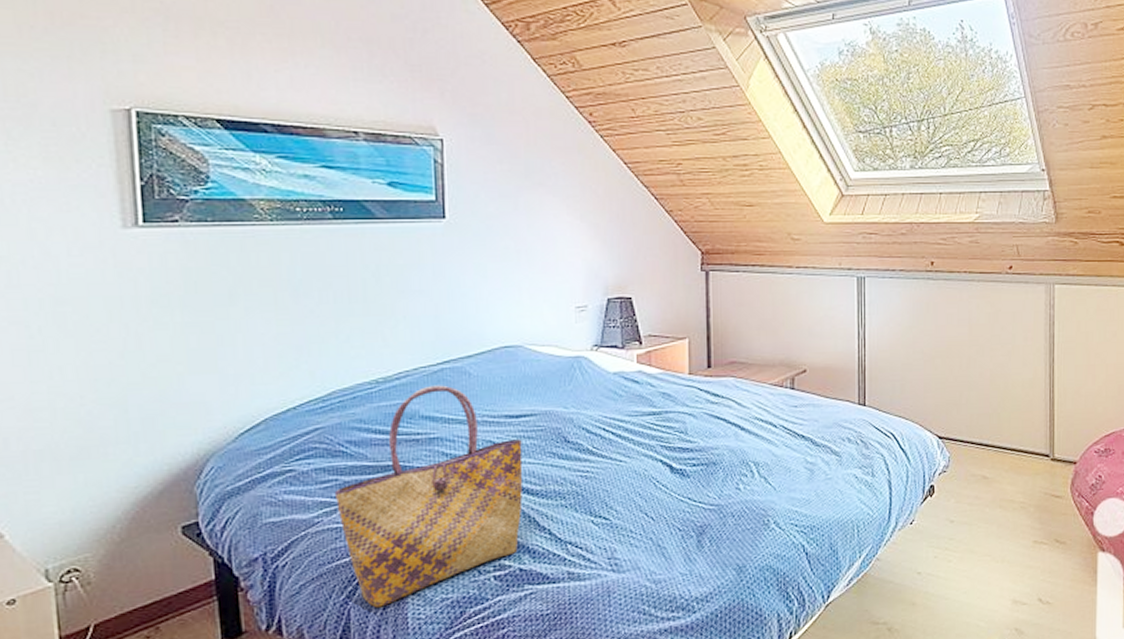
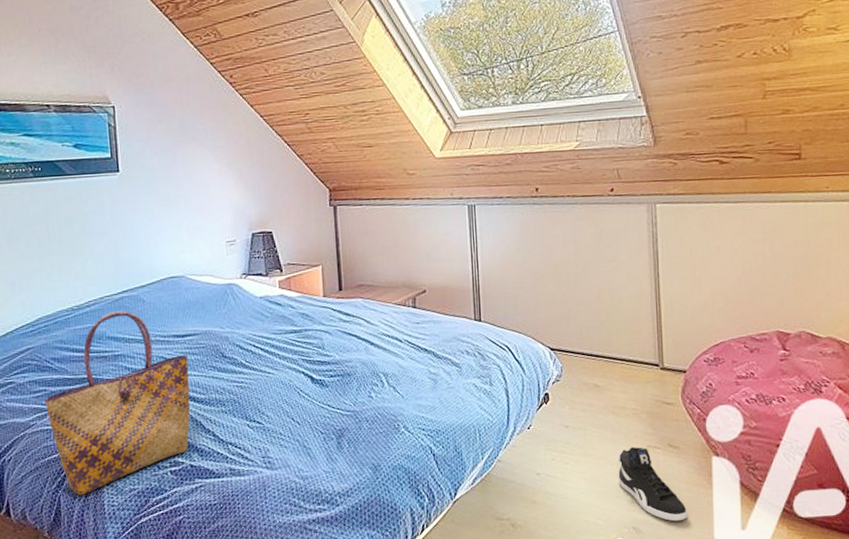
sneaker: none [1002,543,1071,622] -> present [618,447,687,522]

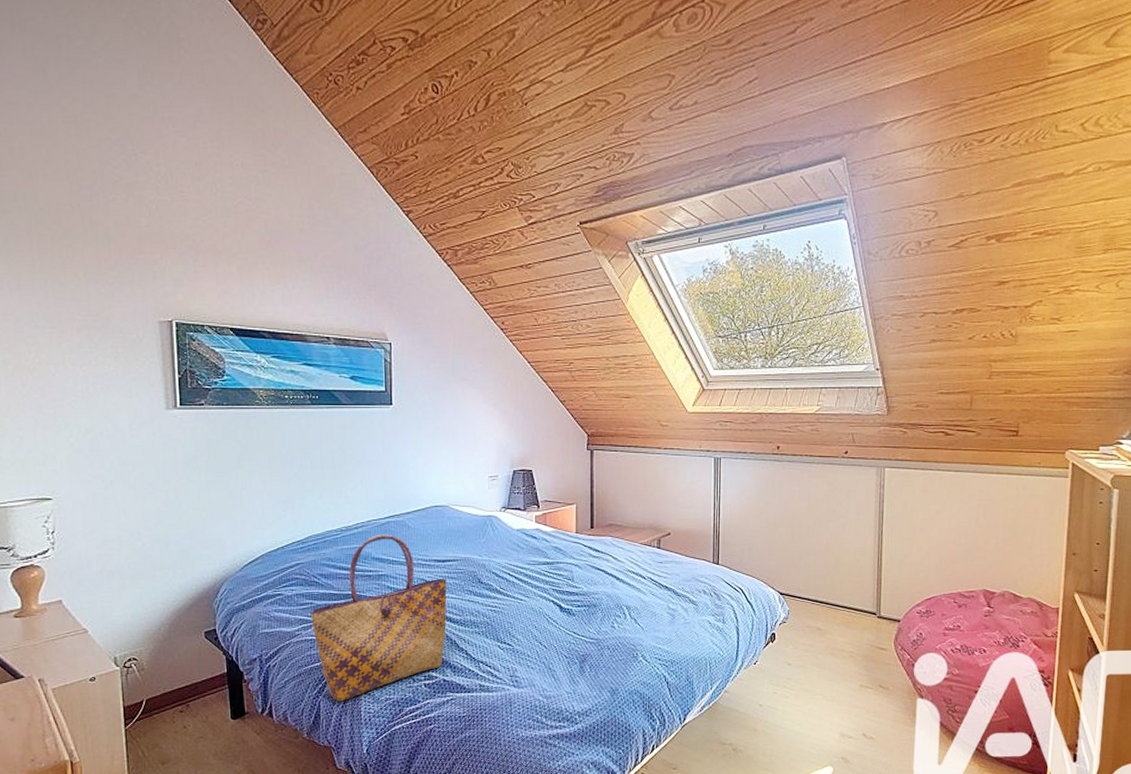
sneaker: present [618,447,687,522] -> none [832,686,891,754]

